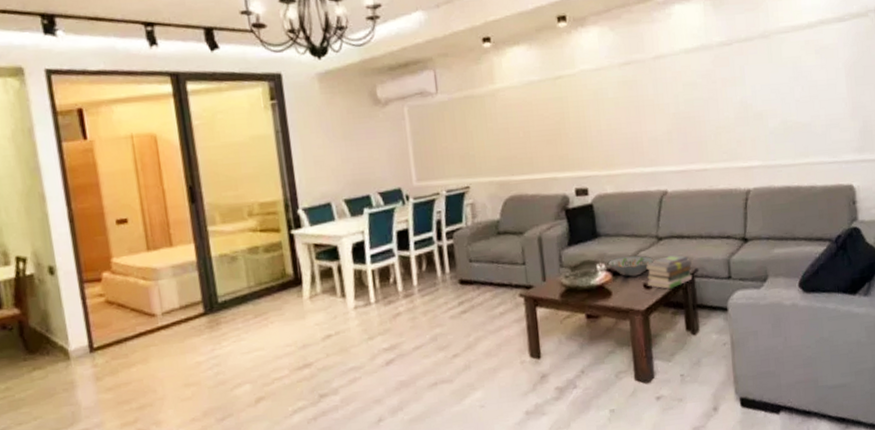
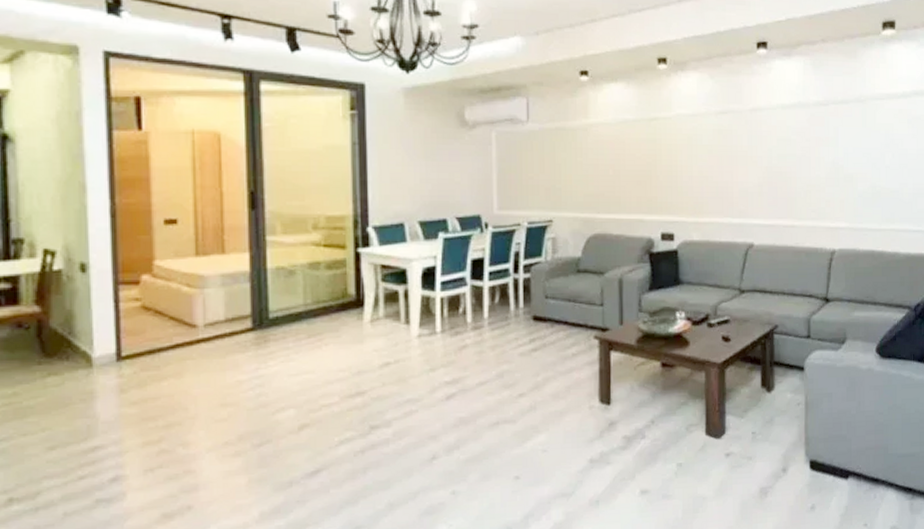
decorative bowl: present [608,255,654,277] -> none [689,306,735,328]
books: present [646,254,693,289] -> none [725,308,772,343]

